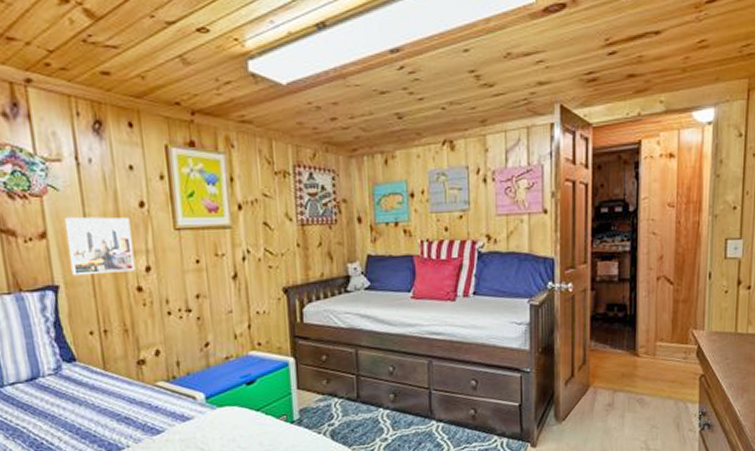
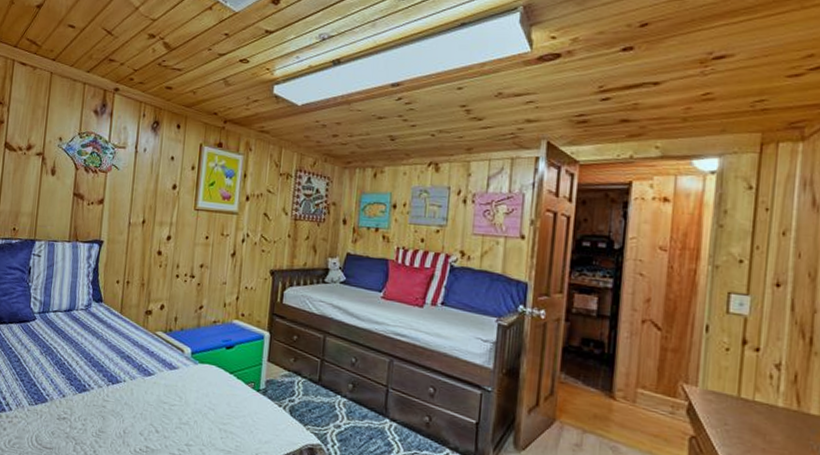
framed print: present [64,216,136,276] -> none [114,189,164,238]

